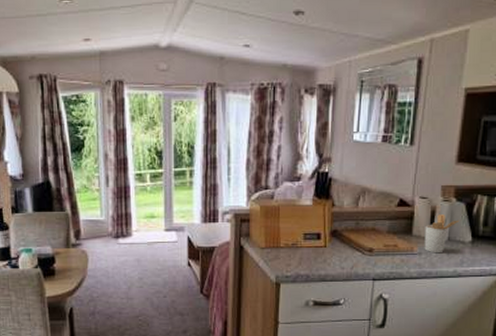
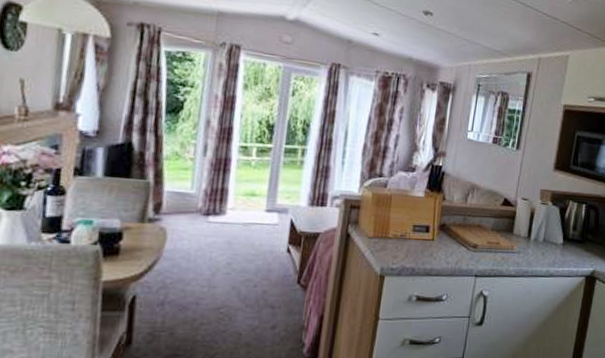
utensil holder: present [424,214,460,254] -> none [523,216,554,253]

